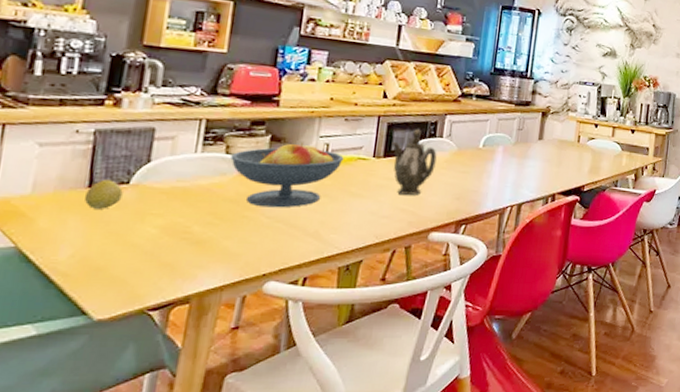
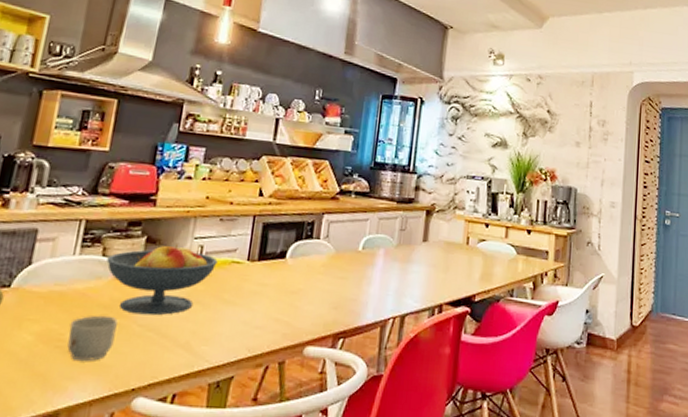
mug: none [194,209,245,252] -> present [67,315,118,362]
teapot: present [392,129,437,195] -> none [267,229,314,304]

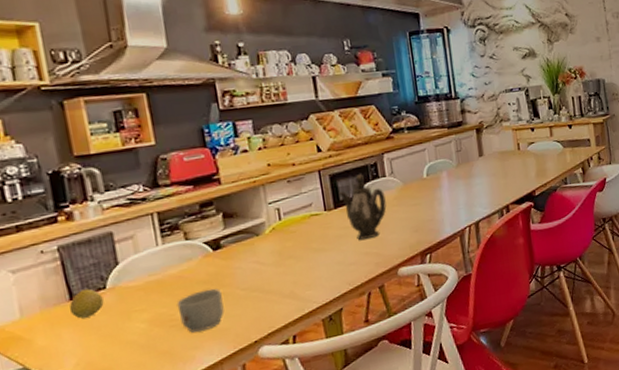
fruit bowl: present [107,244,218,316] -> none [191,213,298,282]
teapot: none [267,229,314,304] -> present [338,174,387,240]

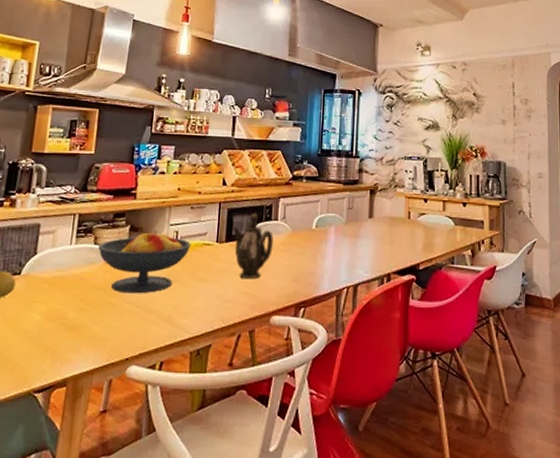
mug: present [177,289,224,333] -> none [70,295,110,337]
fruit bowl: none [191,213,298,282] -> present [98,231,191,294]

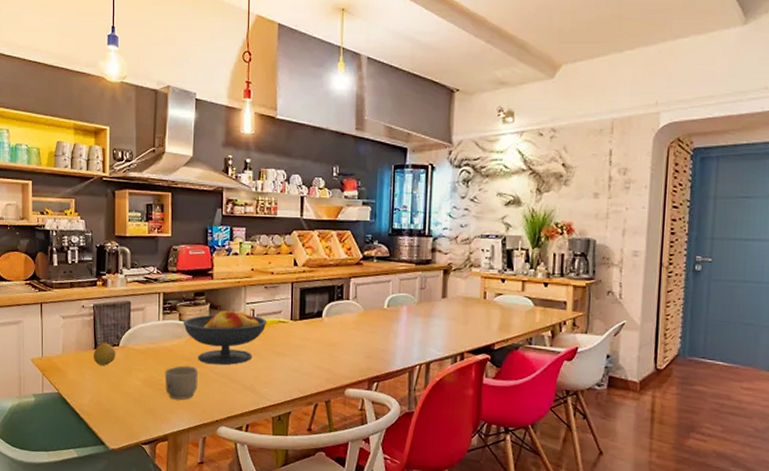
mug: none [70,295,110,337] -> present [164,366,198,400]
teapot: present [232,213,273,278] -> none [305,293,346,354]

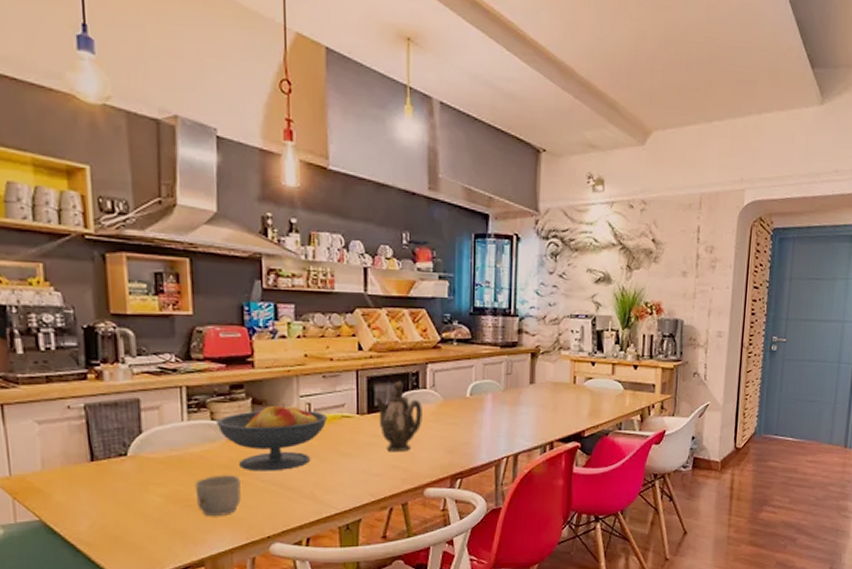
pear: present [93,342,116,366] -> none [89,452,123,481]
teapot: none [305,293,346,354] -> present [374,381,422,451]

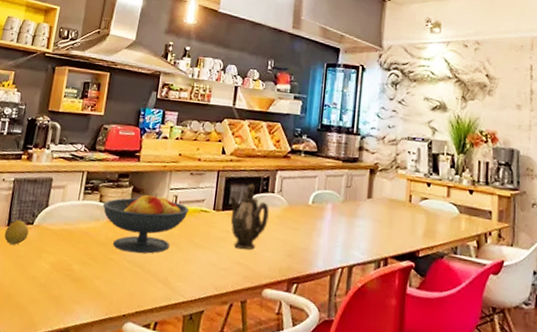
pear: none [89,452,123,481] -> present [4,219,29,245]
mug: present [195,475,241,517] -> none [74,251,112,289]

